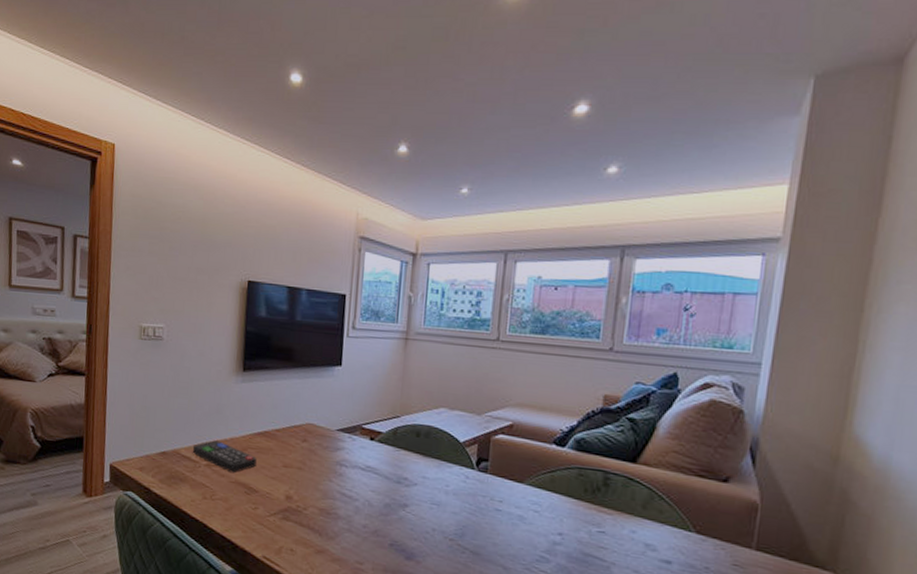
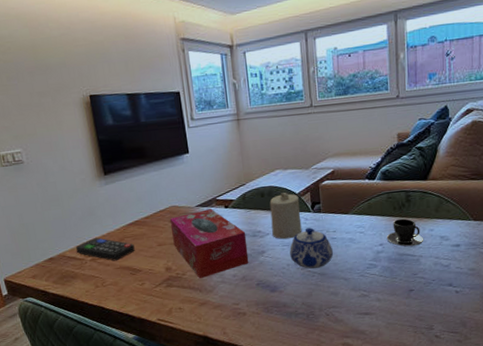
tissue box: none [301,436,389,520] -> present [170,209,249,278]
candle: none [421,437,463,498] -> present [269,192,302,240]
teapot: none [438,488,494,544] -> present [289,227,333,269]
teacup: none [568,505,621,548] -> present [386,218,424,247]

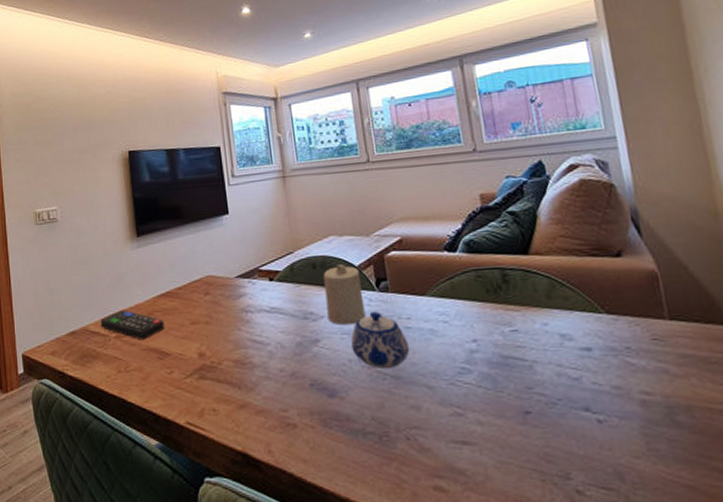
tissue box: present [170,209,249,278] -> none [206,281,300,370]
teacup: present [386,218,424,247] -> none [481,306,537,346]

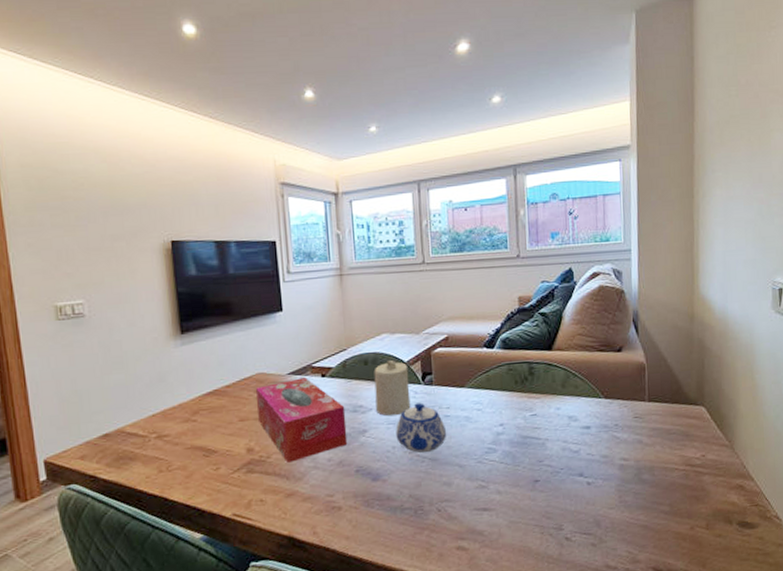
remote control: present [100,310,165,341] -> none [138,409,211,440]
tissue box: none [206,281,300,370] -> present [256,377,348,463]

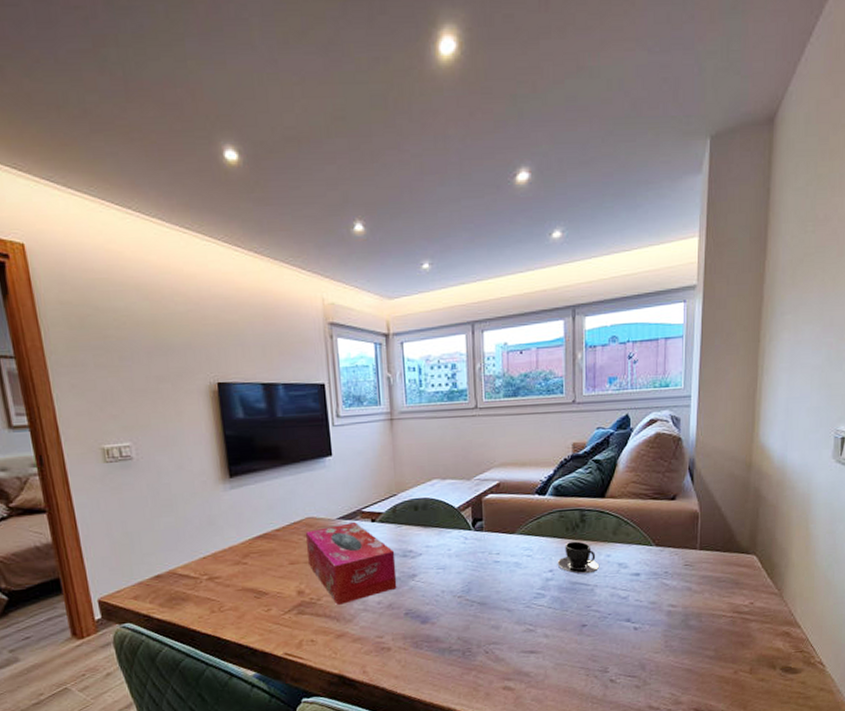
candle: present [374,360,411,417] -> none [424,506,461,562]
teapot: present [396,402,446,453] -> none [445,548,495,597]
teacup: none [507,394,550,428] -> present [557,541,600,574]

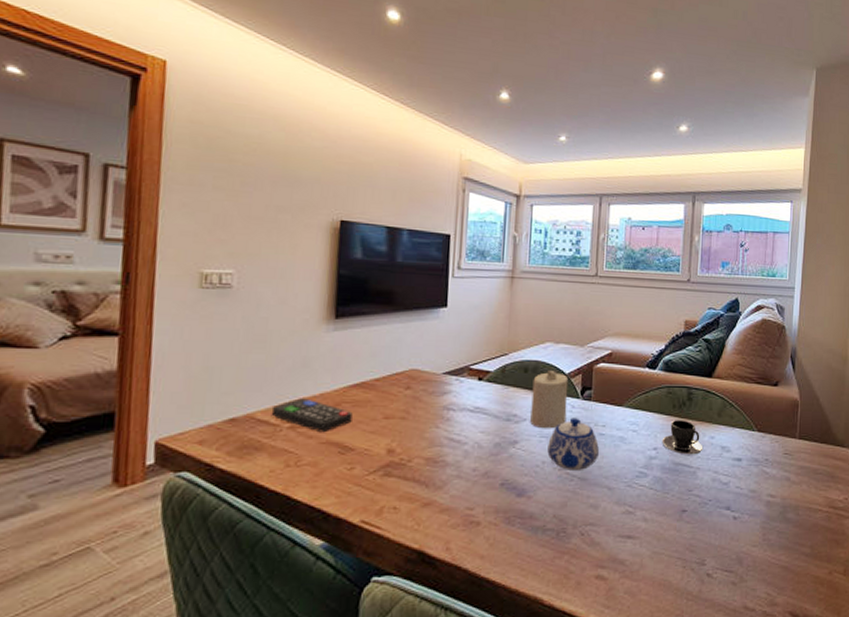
remote control: none [189,552,262,582] -> present [271,398,353,433]
tissue box: present [306,522,397,605] -> none [405,379,499,468]
candle: none [424,506,461,562] -> present [530,371,569,429]
teapot: none [445,548,495,597] -> present [547,418,599,470]

